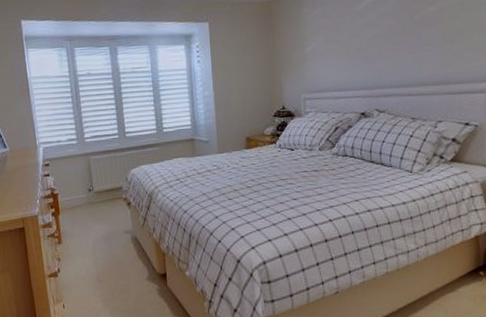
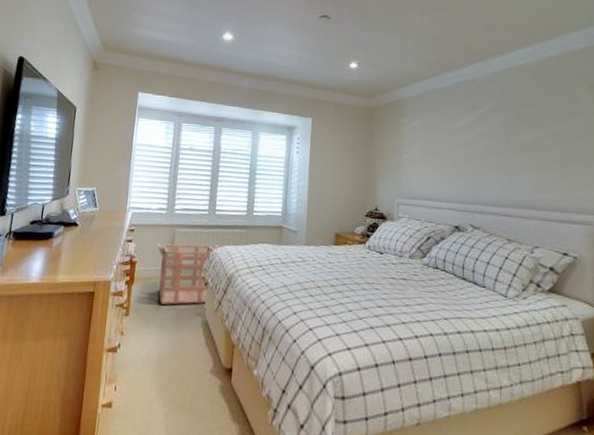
laundry basket: none [74,165,138,229] -> present [157,243,222,305]

